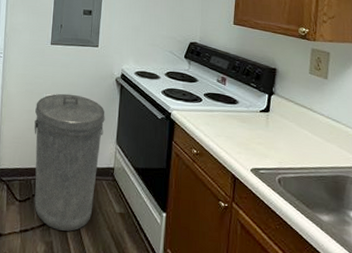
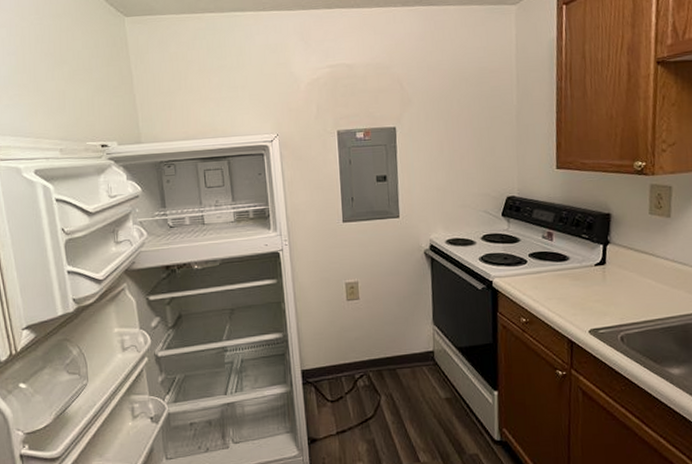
trash can: present [34,93,105,231] -> none [335,276,417,426]

